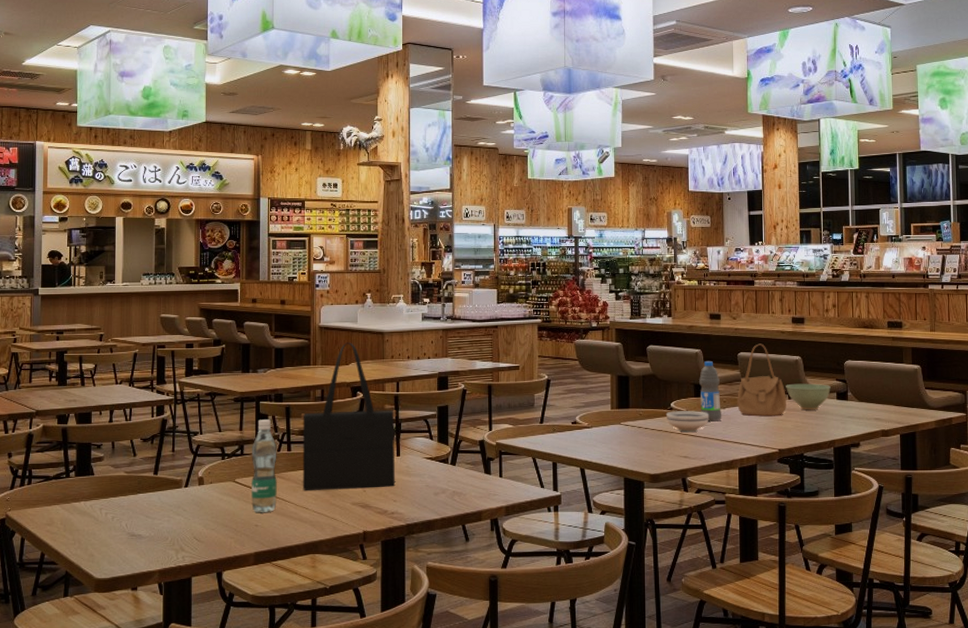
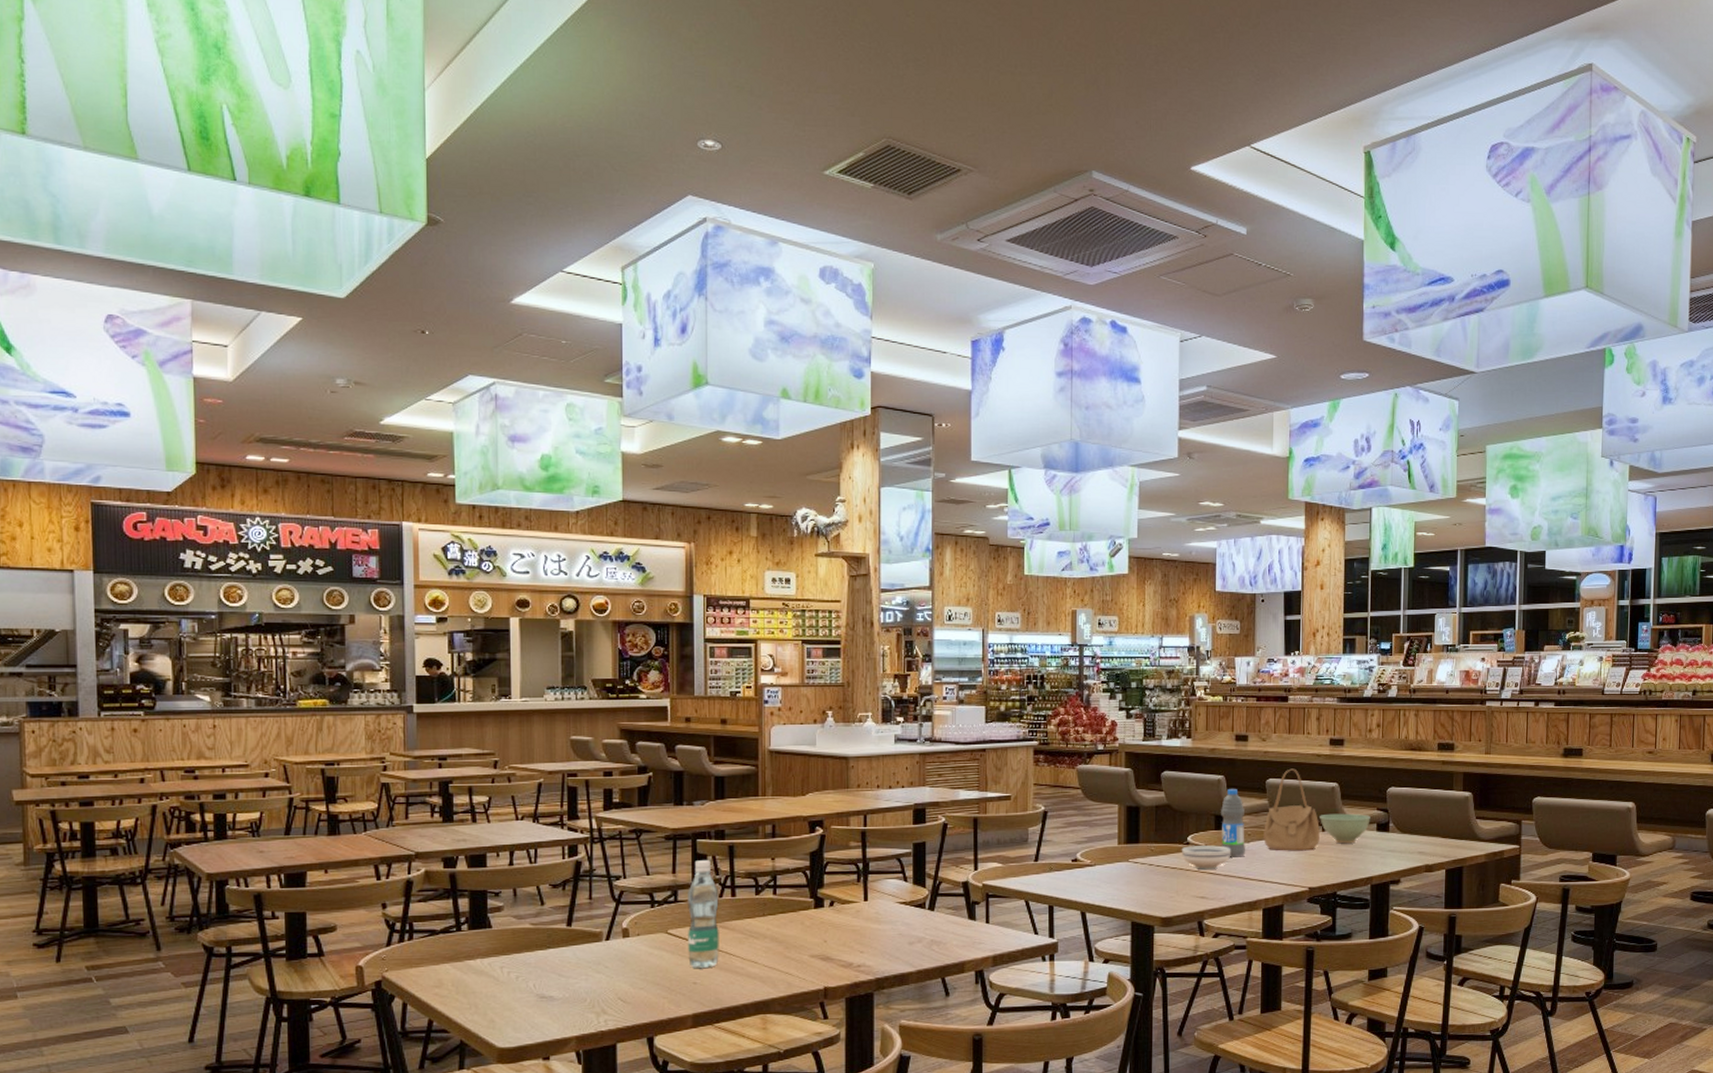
tote bag: present [300,342,397,490] -> none [747,769,864,942]

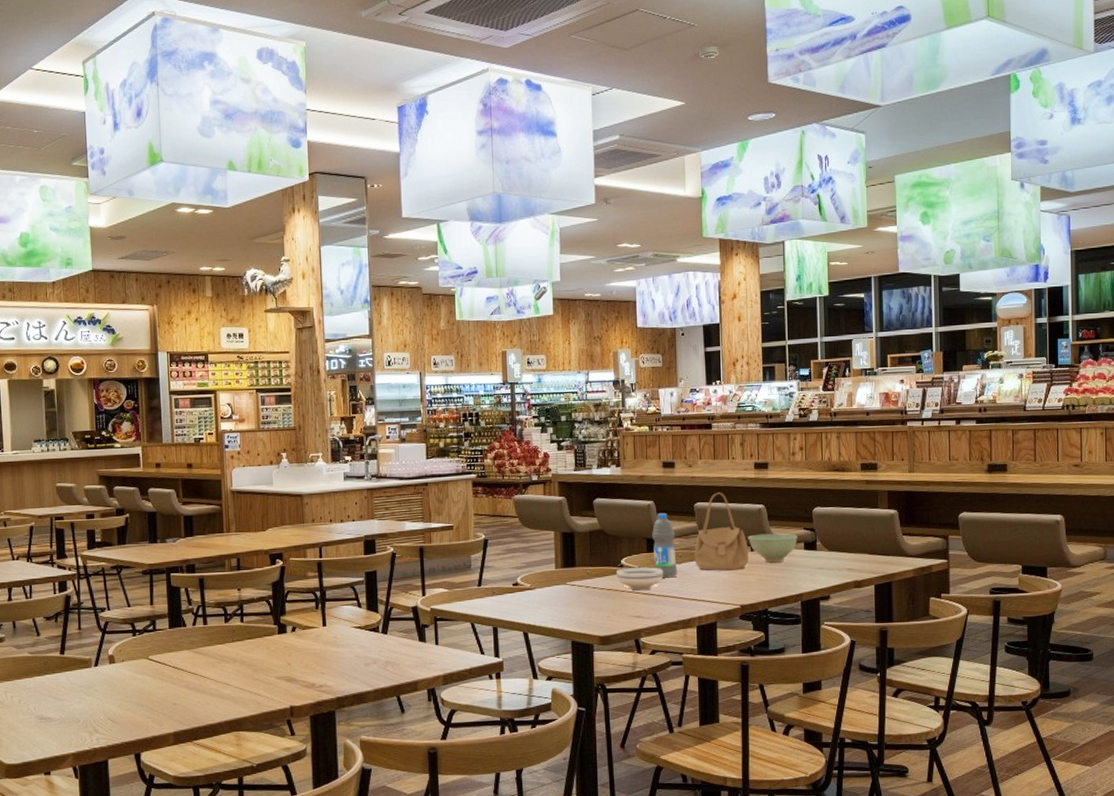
bottle: present [688,860,719,969] -> none [165,592,195,691]

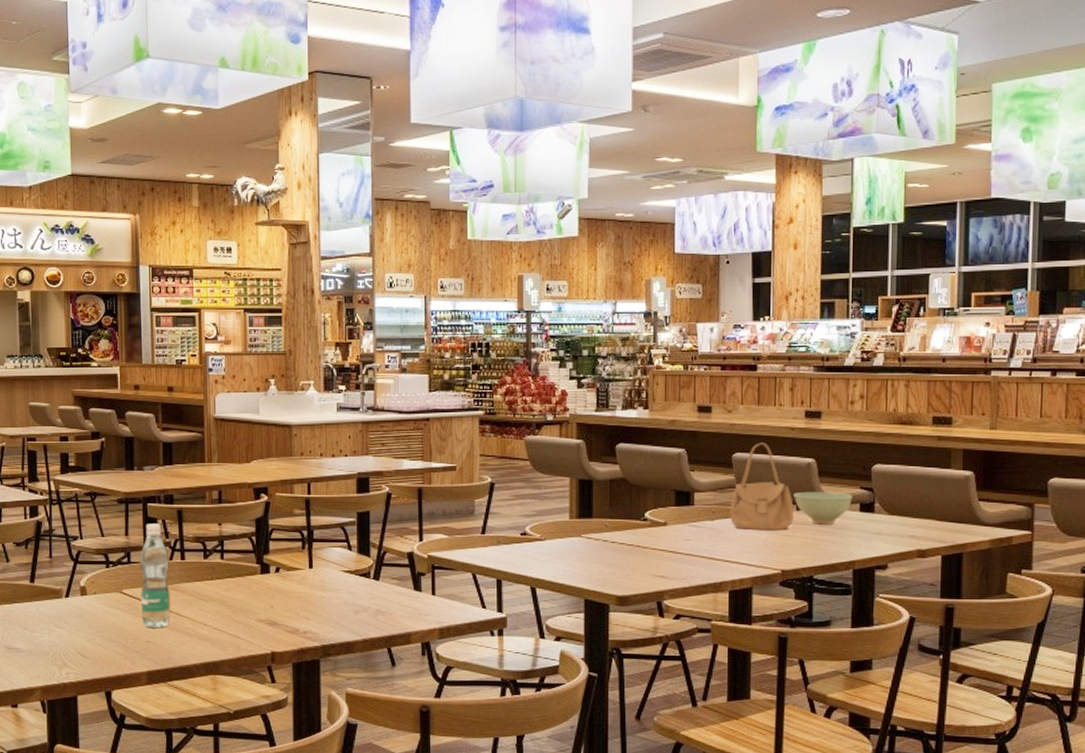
bottle: none [165,592,195,691] -> present [140,524,171,629]
bowl: present [615,567,663,590] -> none [638,522,692,547]
water bottle: present [652,512,678,578] -> none [682,462,710,536]

